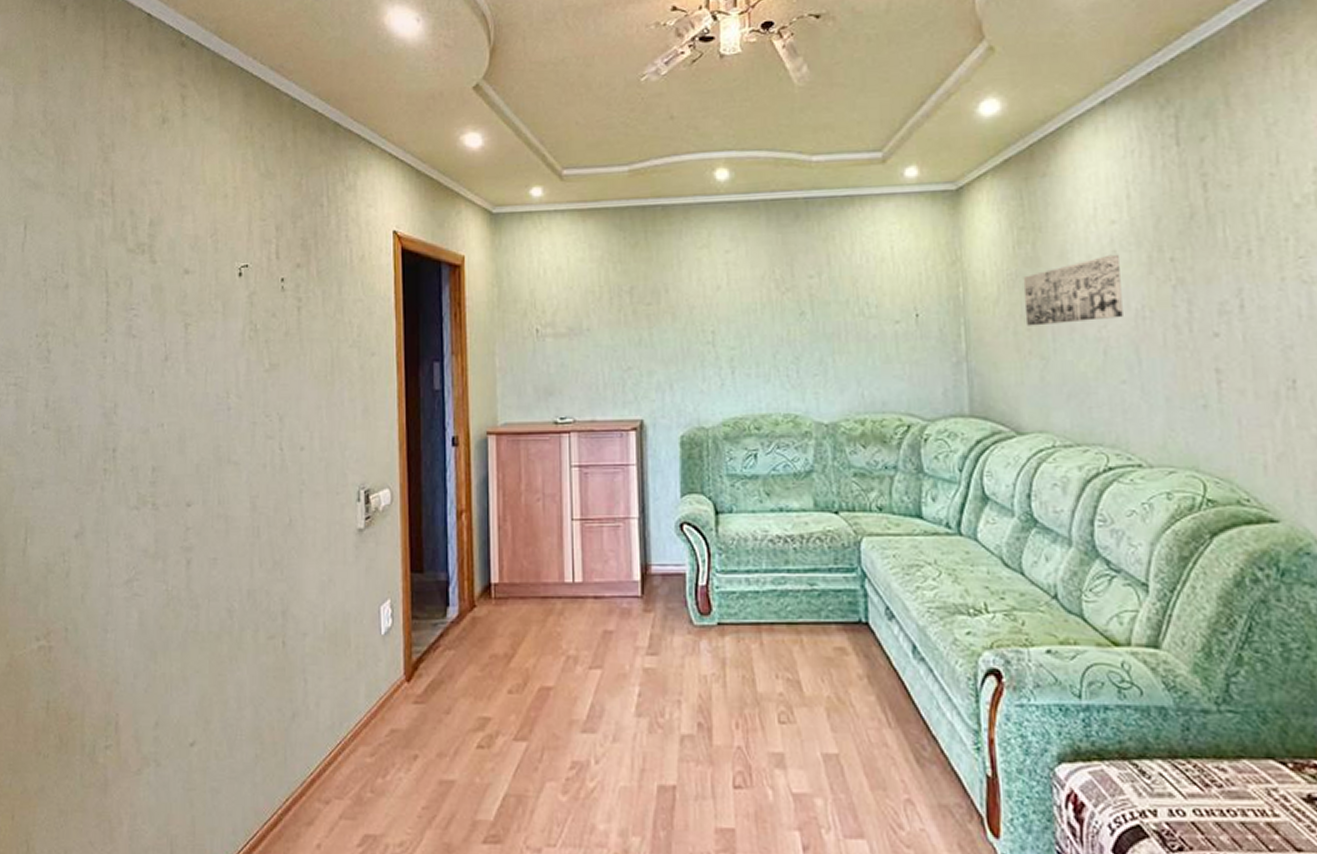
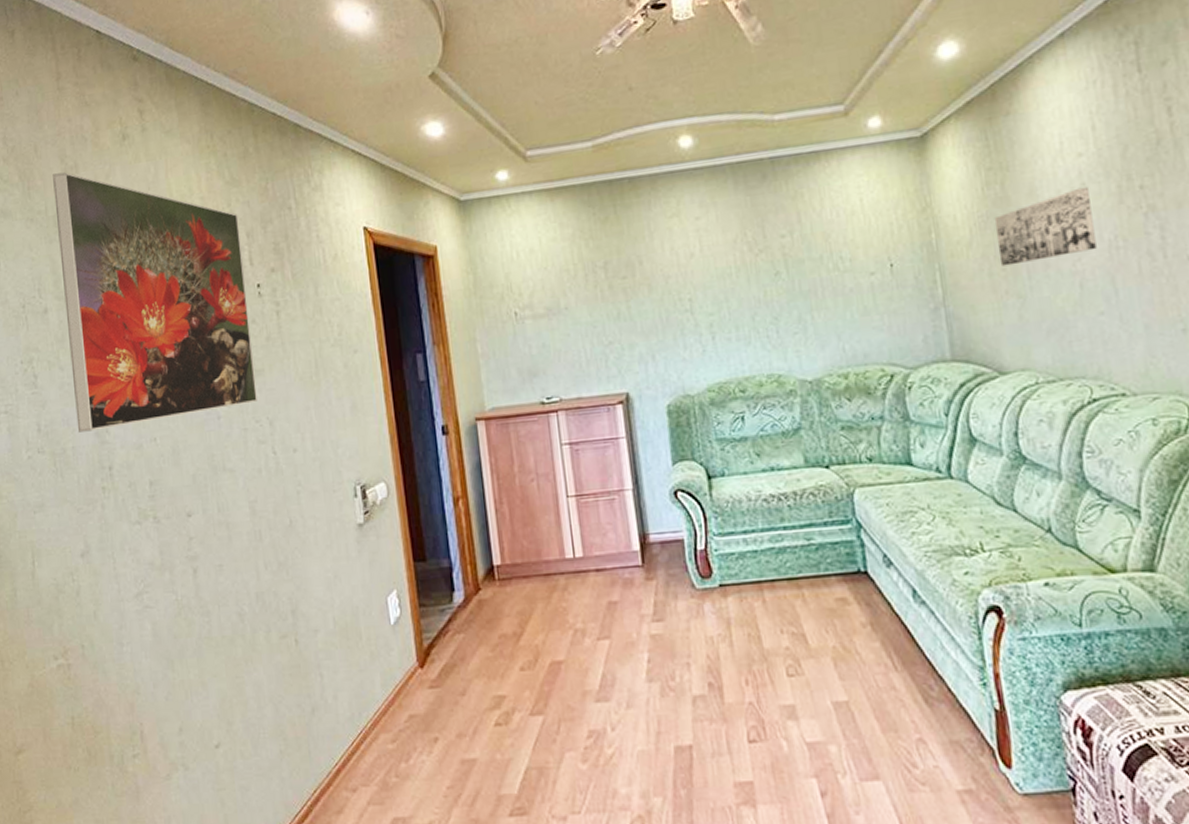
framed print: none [85,150,270,411] -> present [53,172,257,433]

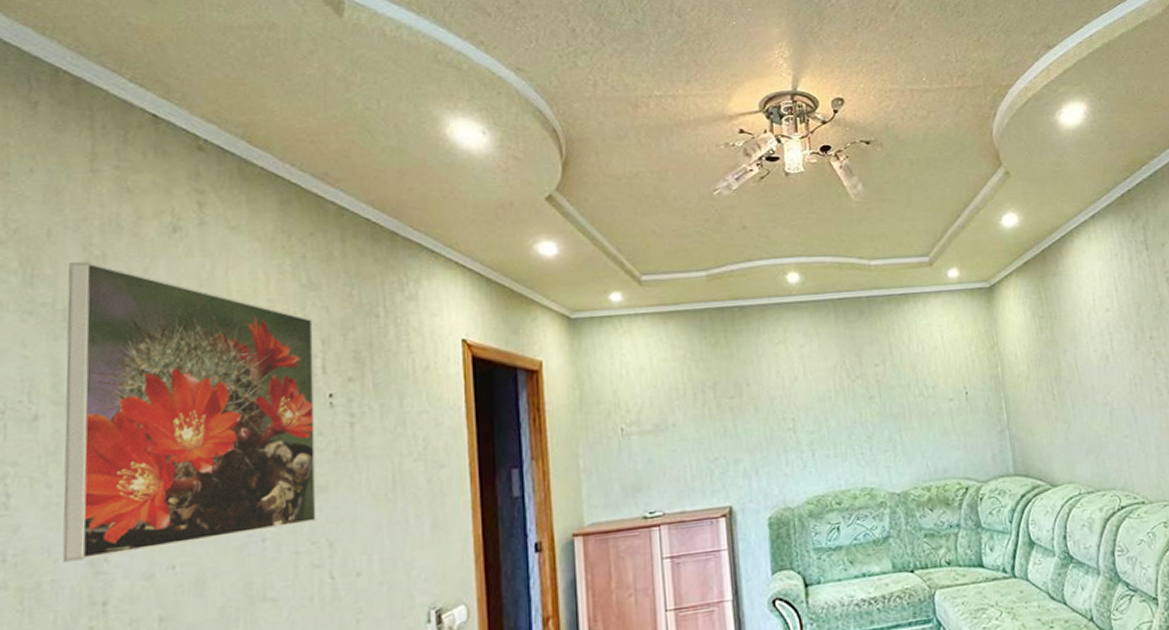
wall art: present [994,186,1097,266] -> none [1046,335,1121,397]

